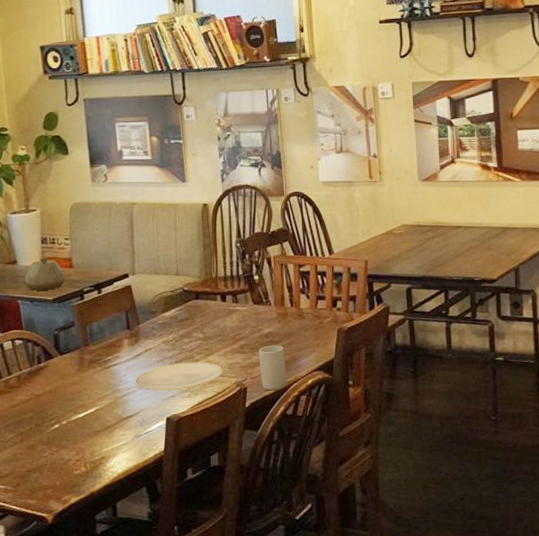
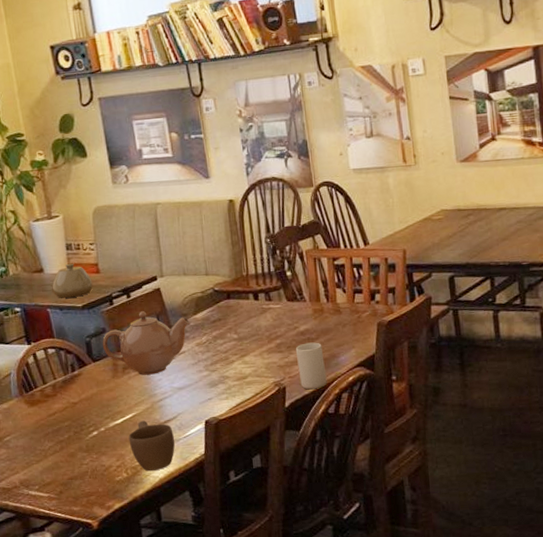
teapot: none [70,307,158,370] -> present [102,311,190,375]
cup: none [90,415,136,465] -> present [128,420,175,471]
plate: present [135,362,223,391] -> none [171,363,260,395]

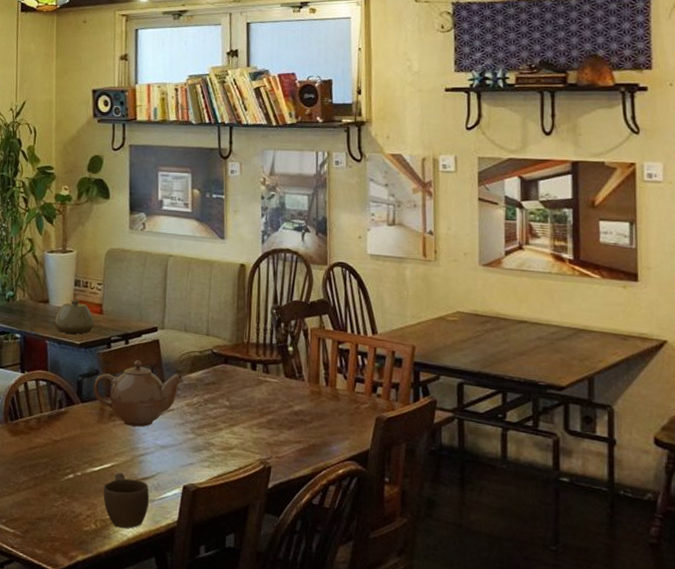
cup: present [295,342,327,390] -> none [286,424,316,476]

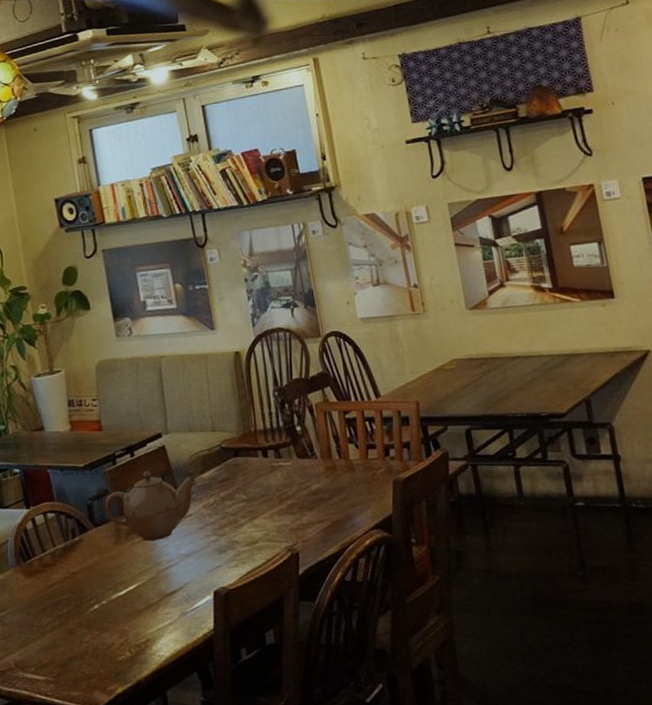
sugar bowl: present [54,299,94,334] -> none [53,420,95,458]
cup: present [103,472,150,529] -> none [132,591,182,649]

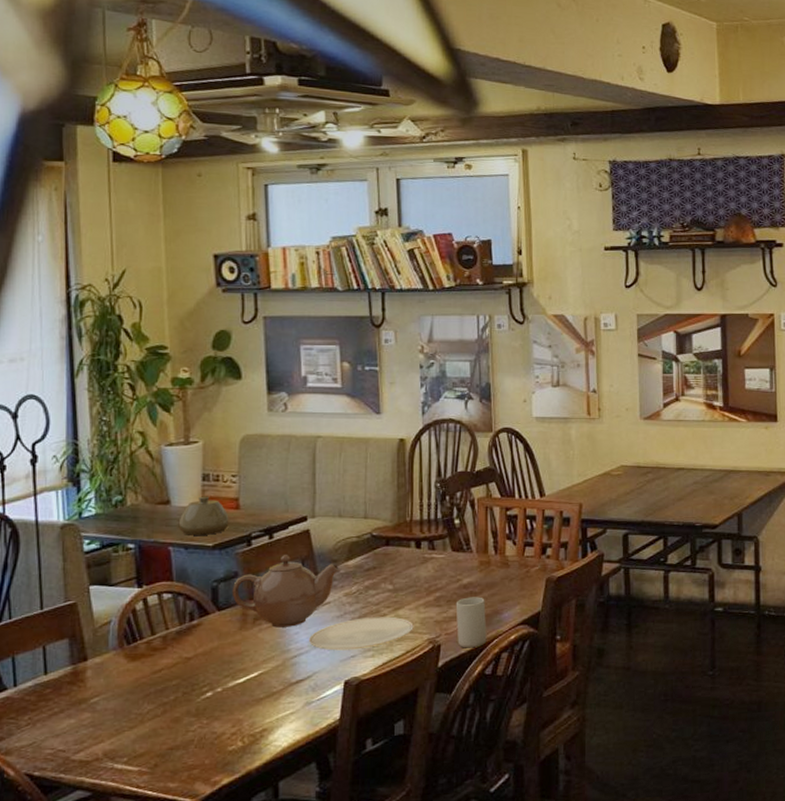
sugar bowl: none [53,420,95,458] -> present [178,496,229,535]
plate: none [177,526,271,562] -> present [309,616,414,651]
cup: none [307,502,343,555] -> present [455,597,487,648]

